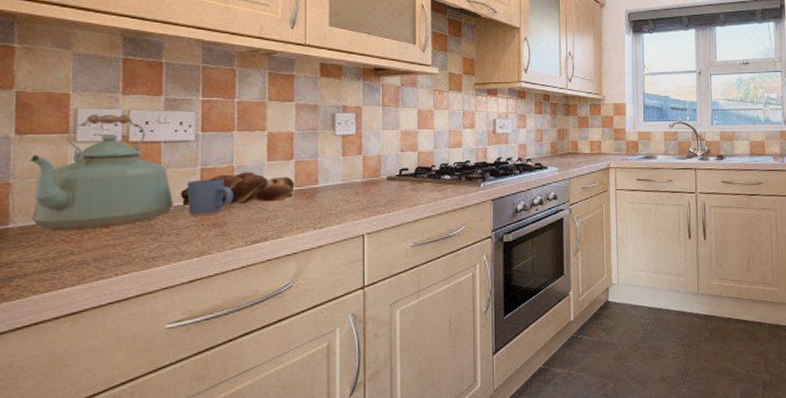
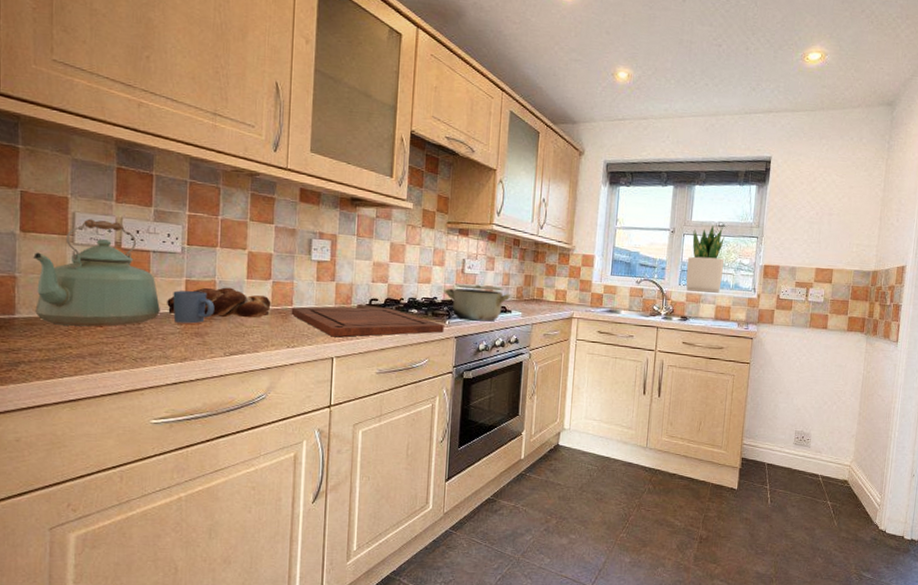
cutting board: none [316,176,479,213] -> present [291,307,444,337]
saucepan: none [476,143,546,181] -> present [444,283,511,322]
planter: none [717,63,753,130] -> present [686,225,724,293]

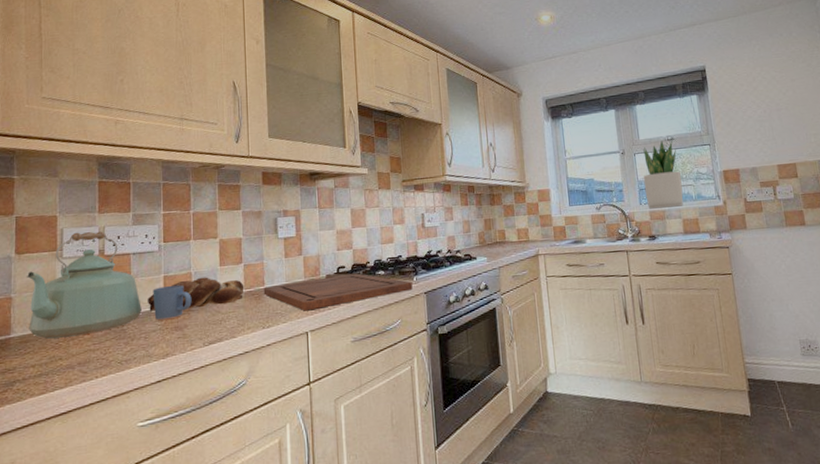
saucepan: present [444,283,511,322] -> none [407,235,474,274]

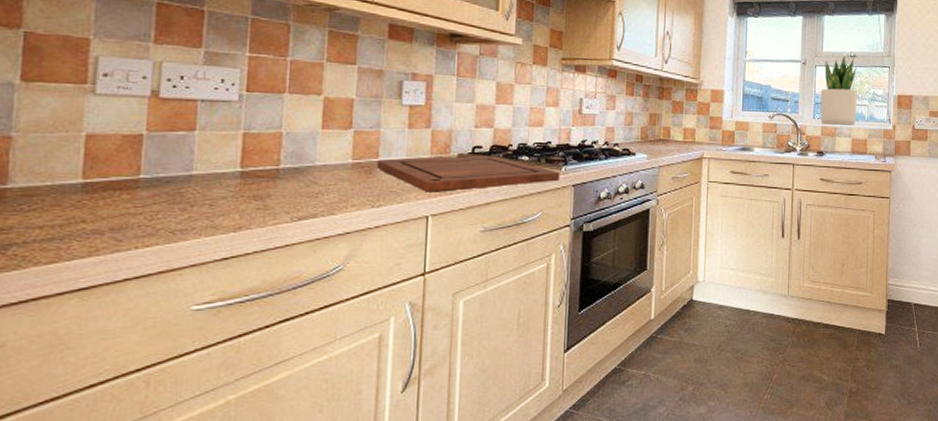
kettle: present [26,231,142,339] -> none [36,63,209,195]
bread loaf: present [148,277,244,311] -> none [218,139,352,176]
mug: present [153,284,192,321] -> none [225,145,280,186]

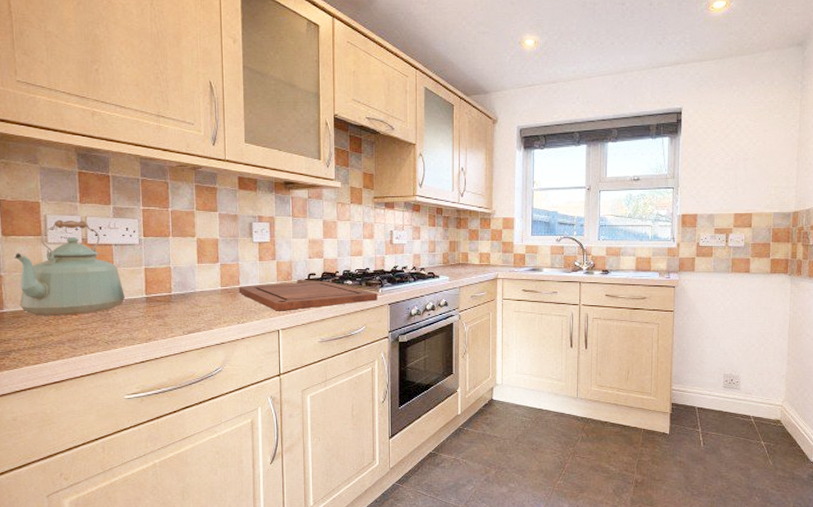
kettle: none [36,63,209,195] -> present [13,220,125,316]
planter: present [820,55,857,125] -> none [604,179,641,245]

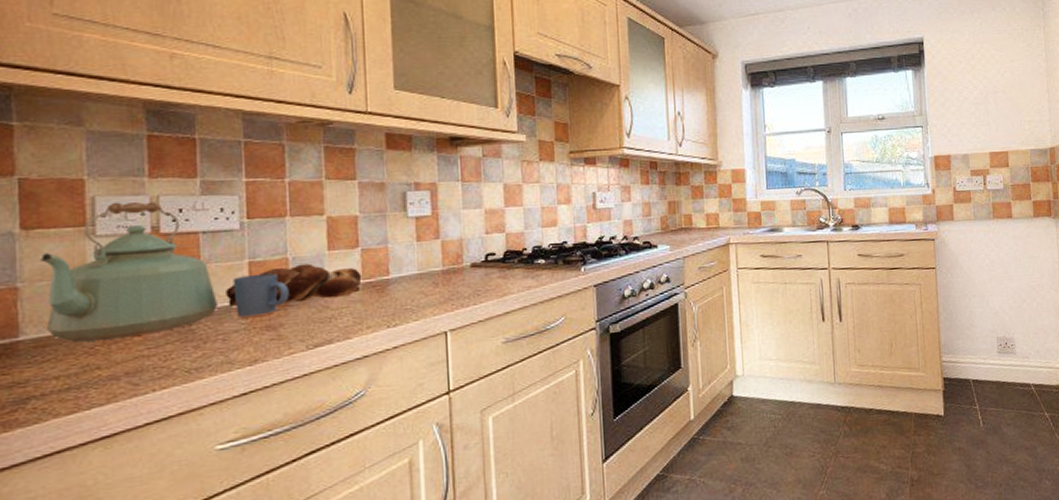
bread loaf: none [130,272,221,300] -> present [226,263,362,306]
mug: none [134,277,172,308] -> present [233,272,289,319]
cutting board: present [238,281,378,311] -> none [388,261,580,307]

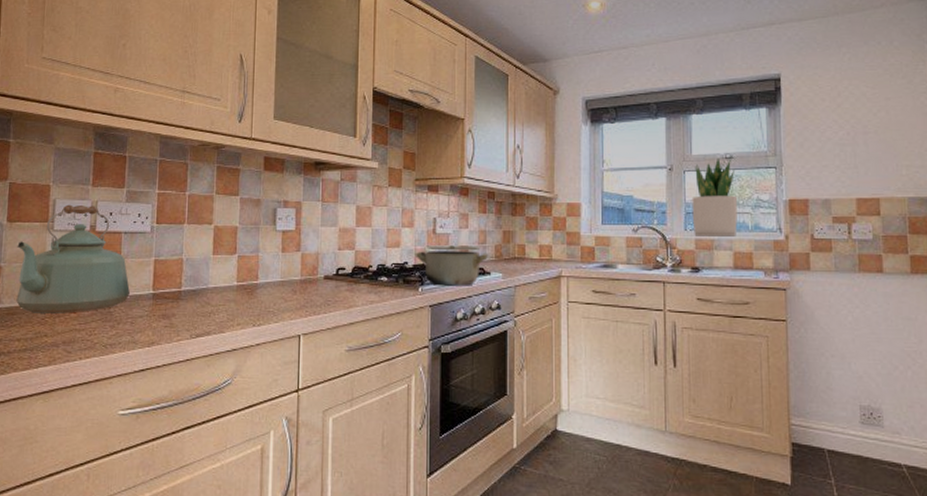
bread loaf: present [226,263,362,306] -> none [136,265,237,297]
mug: present [233,272,289,319] -> none [142,270,182,307]
saucepan: none [574,219,655,264] -> present [415,245,489,286]
planter: none [849,119,891,196] -> present [692,157,738,237]

